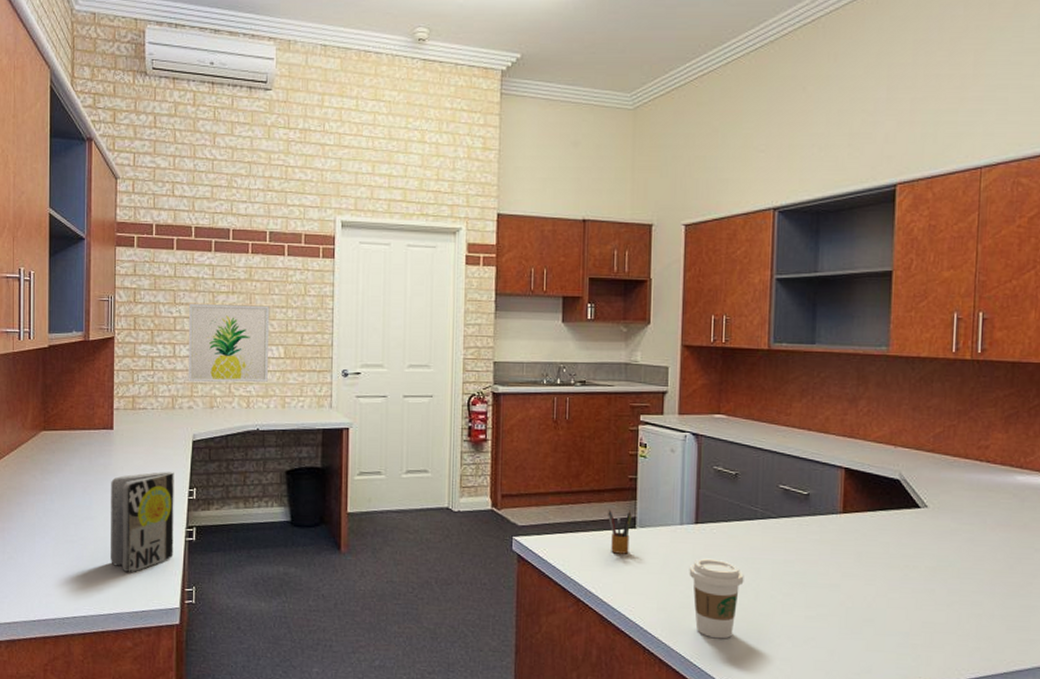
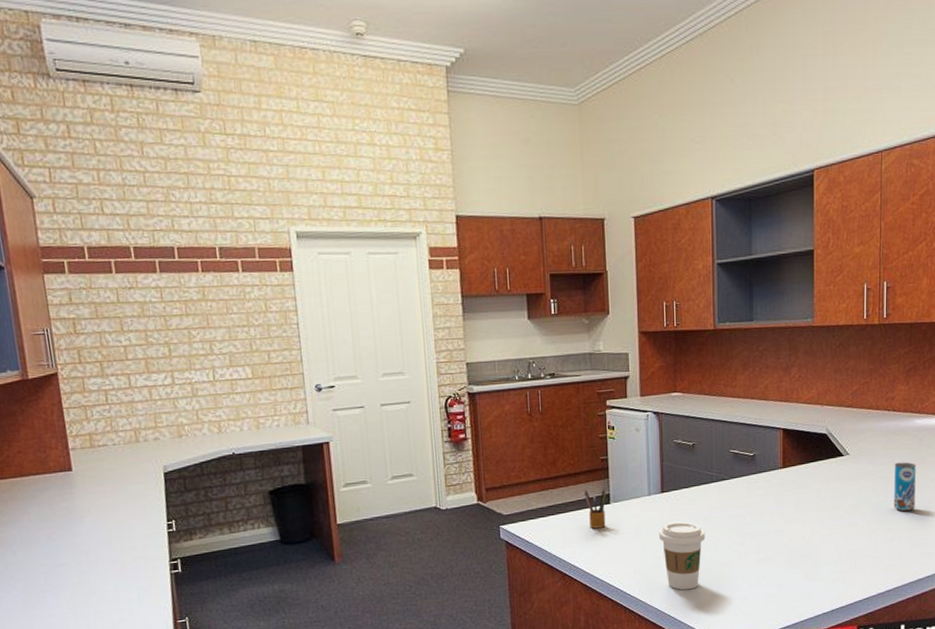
notebook: present [111,472,174,573] -> none [78,507,160,614]
wall art: present [188,304,270,383] -> none [139,326,238,413]
beverage can: none [984,524,1016,585] -> present [894,462,916,512]

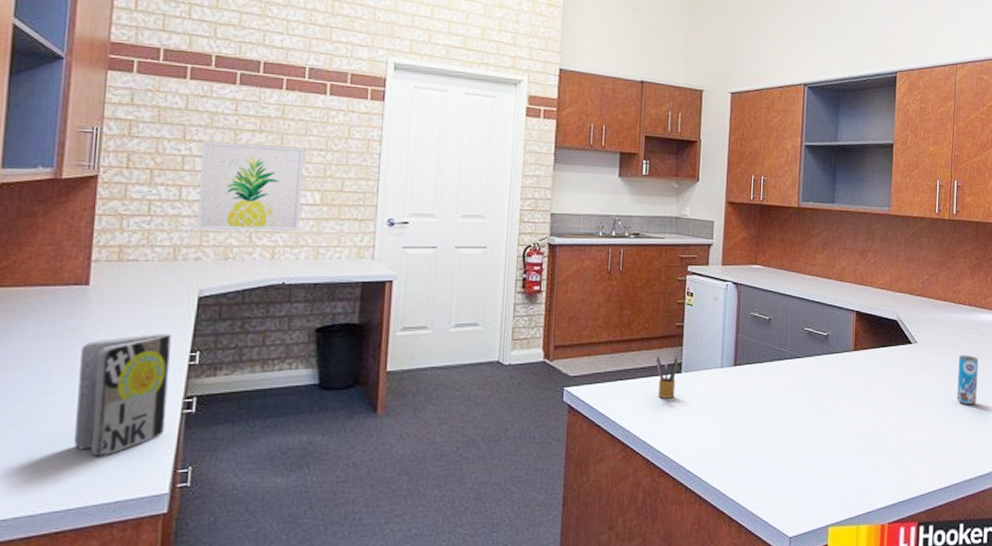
notebook: none [78,507,160,614] -> present [74,334,171,457]
wall art: none [139,326,238,413] -> present [196,141,306,231]
coffee cup: present [658,521,705,590] -> none [727,397,774,472]

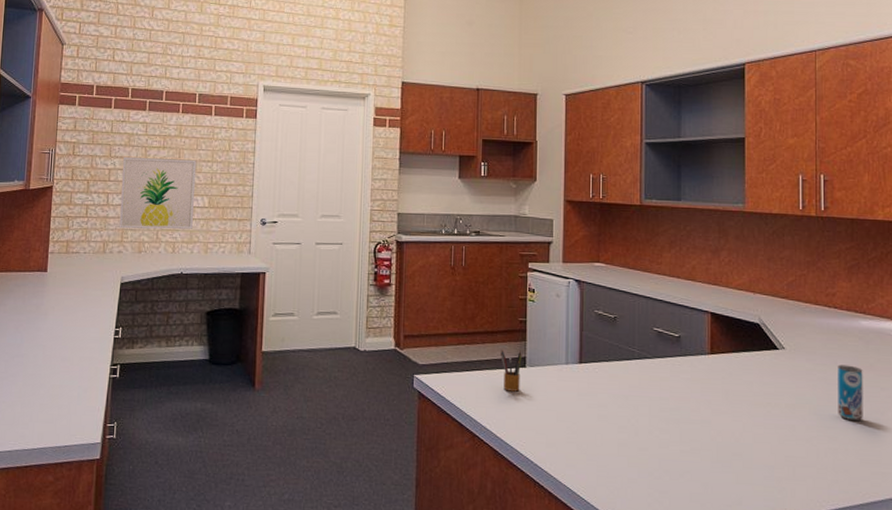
notebook: present [74,334,171,457] -> none [37,312,102,409]

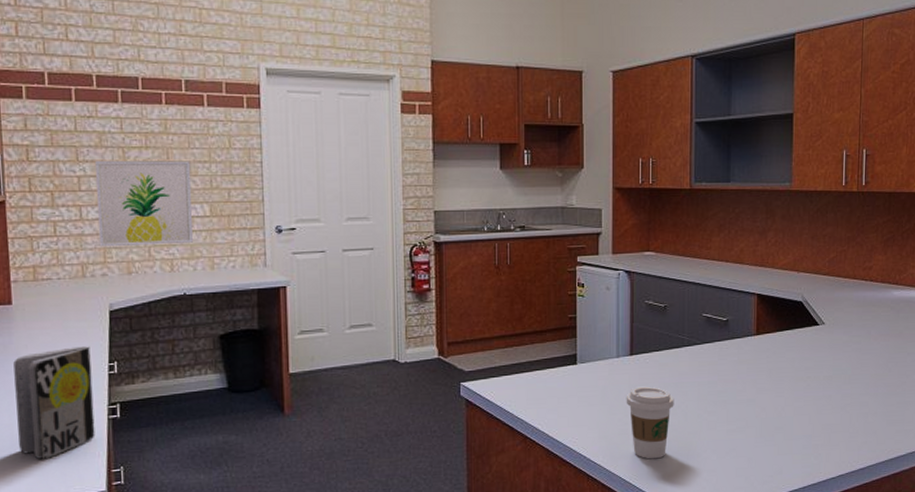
notebook: none [37,312,102,409] -> present [13,346,95,460]
pencil box: present [500,349,522,392] -> none [551,347,572,390]
coffee cup: none [574,395,624,473] -> present [626,386,674,459]
beverage can: present [838,364,863,422] -> none [869,334,893,386]

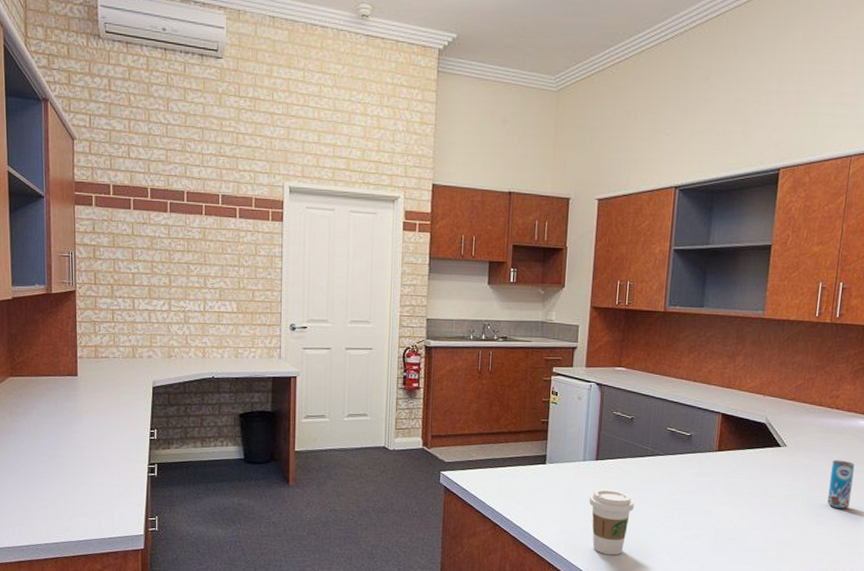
notebook: present [13,346,95,460] -> none [77,414,137,505]
wall art: present [95,161,194,247] -> none [146,261,223,335]
beverage can: none [869,334,893,386] -> present [827,460,855,510]

